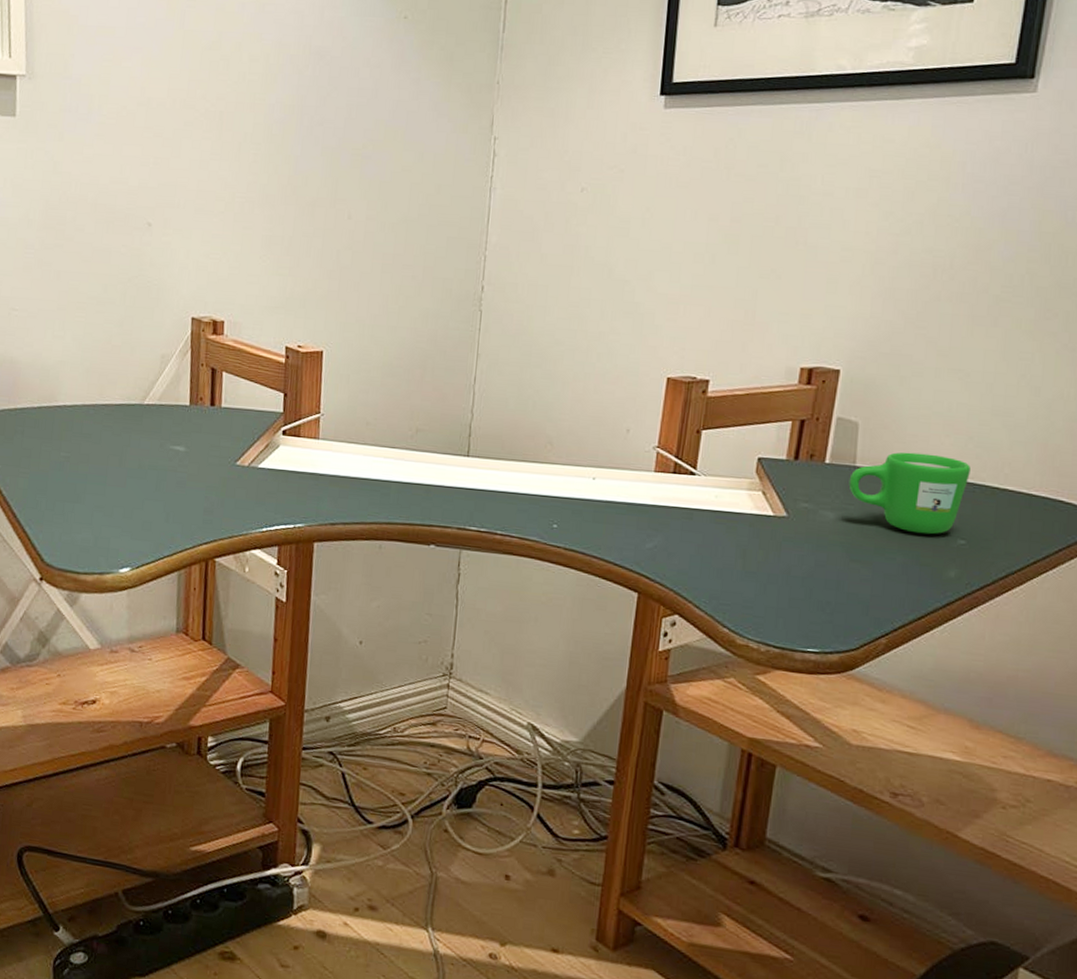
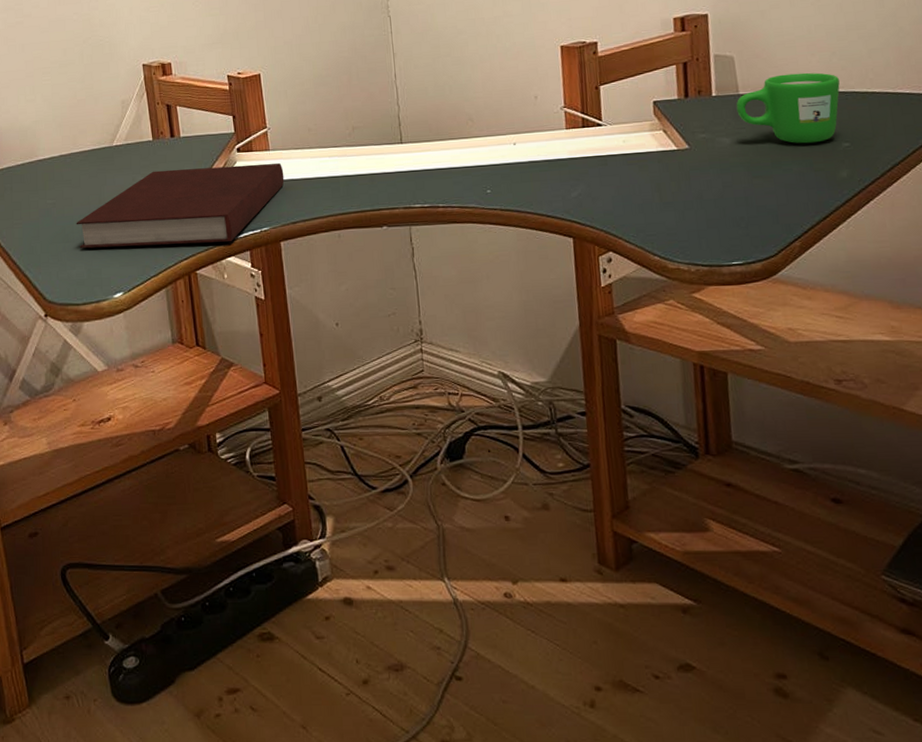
notebook: none [89,440,331,533] -> present [76,163,285,249]

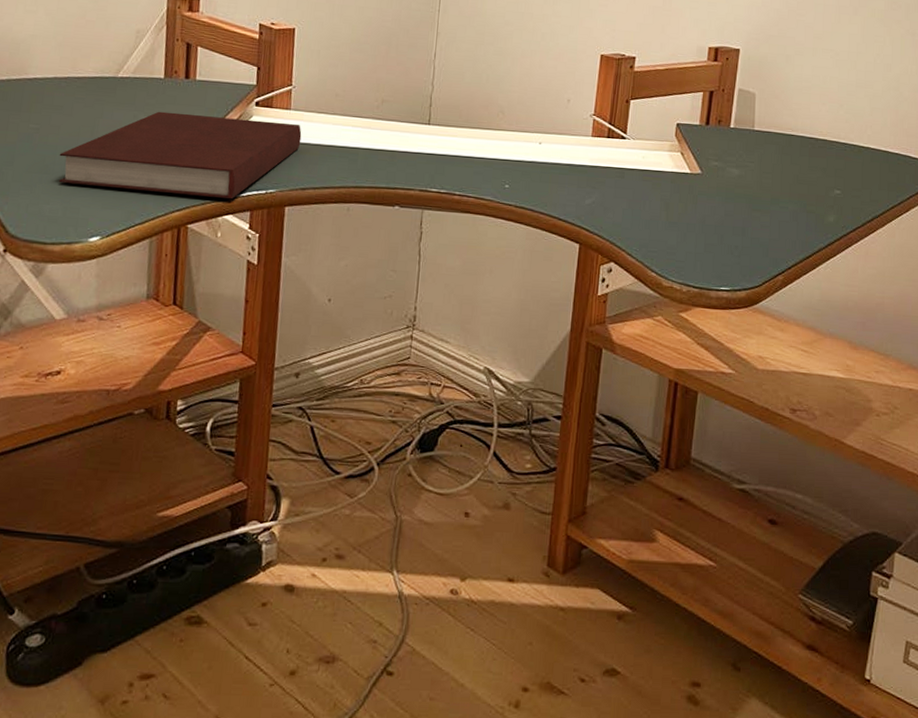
mug: present [736,72,840,144] -> none [749,117,842,187]

